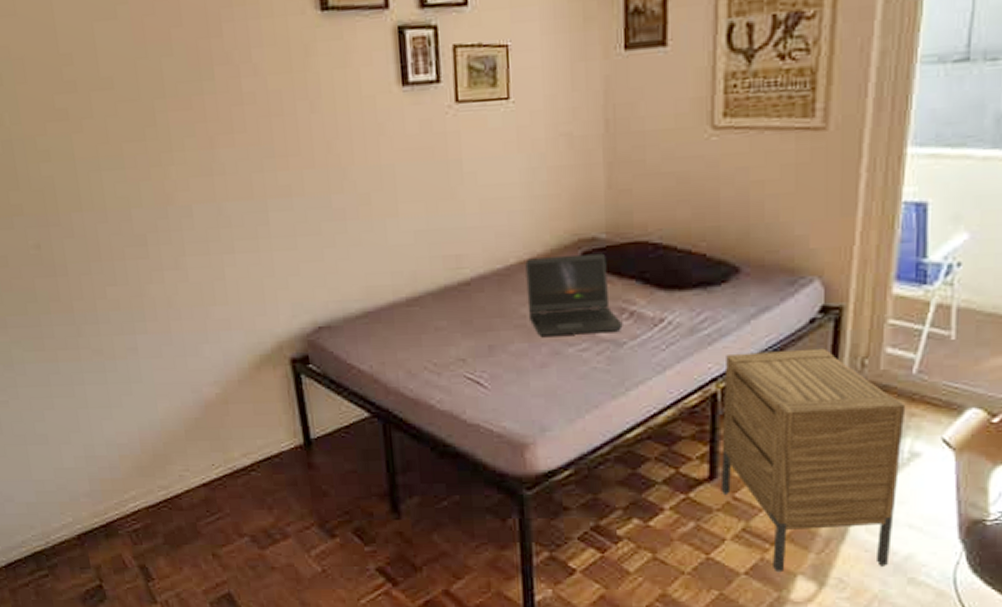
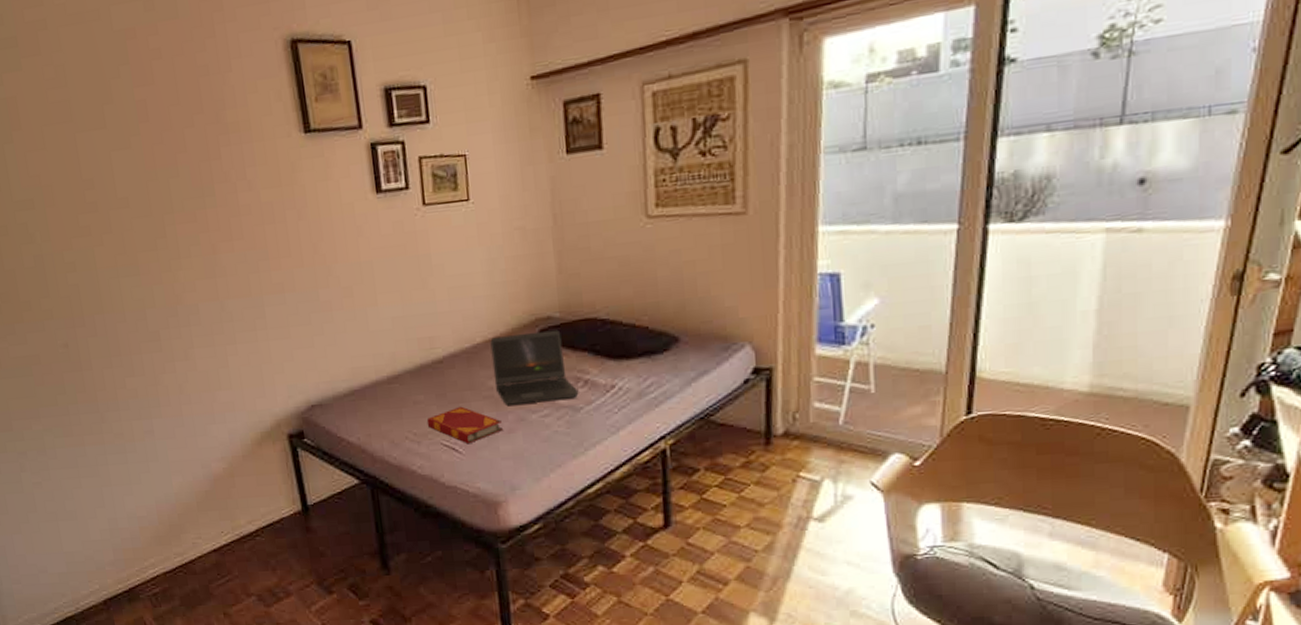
hardback book: none [449,335,534,378] -> present [426,406,502,444]
nightstand: present [720,348,906,573] -> none [671,405,836,611]

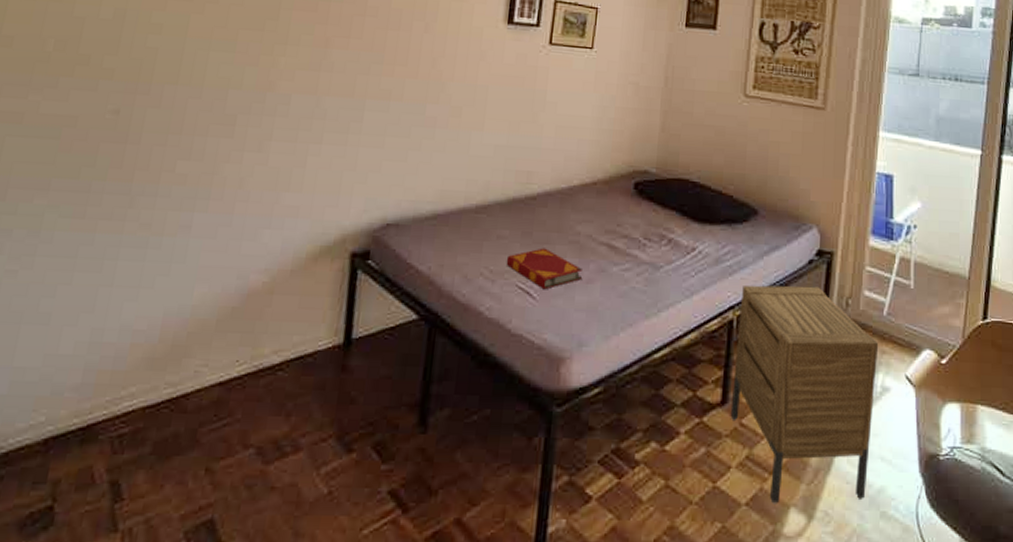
laptop computer: present [490,329,579,407] -> none [582,182,662,256]
nightstand: none [671,405,836,611] -> present [730,285,879,504]

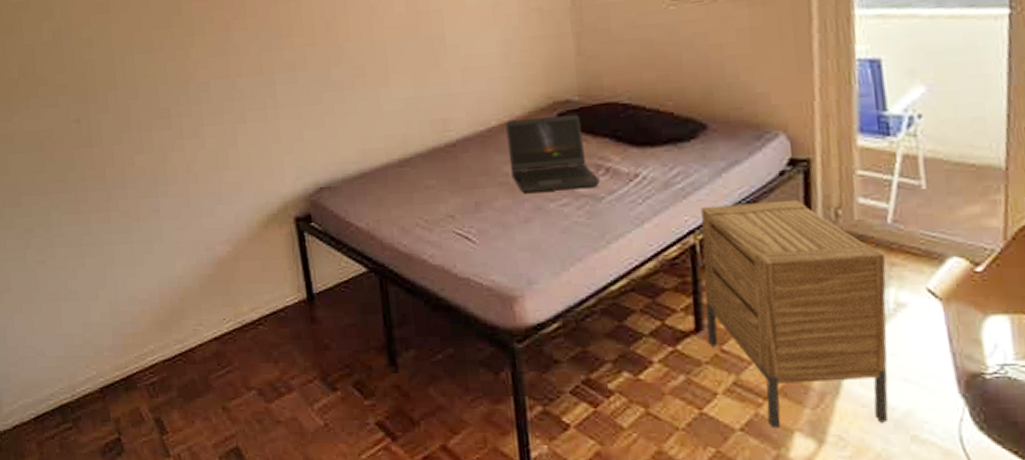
hardback book: present [506,248,582,290] -> none [438,192,518,233]
laptop computer: none [582,182,662,256] -> present [505,114,600,194]

